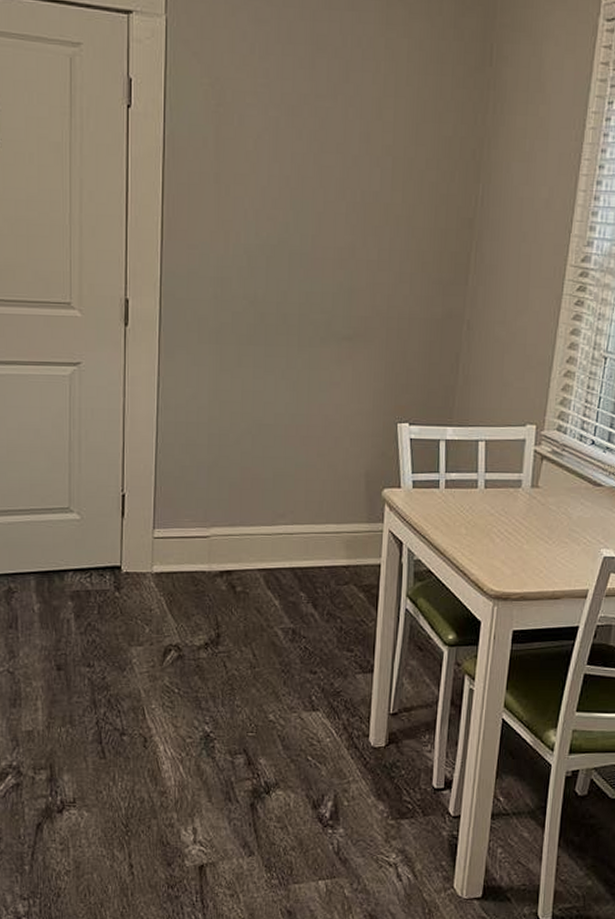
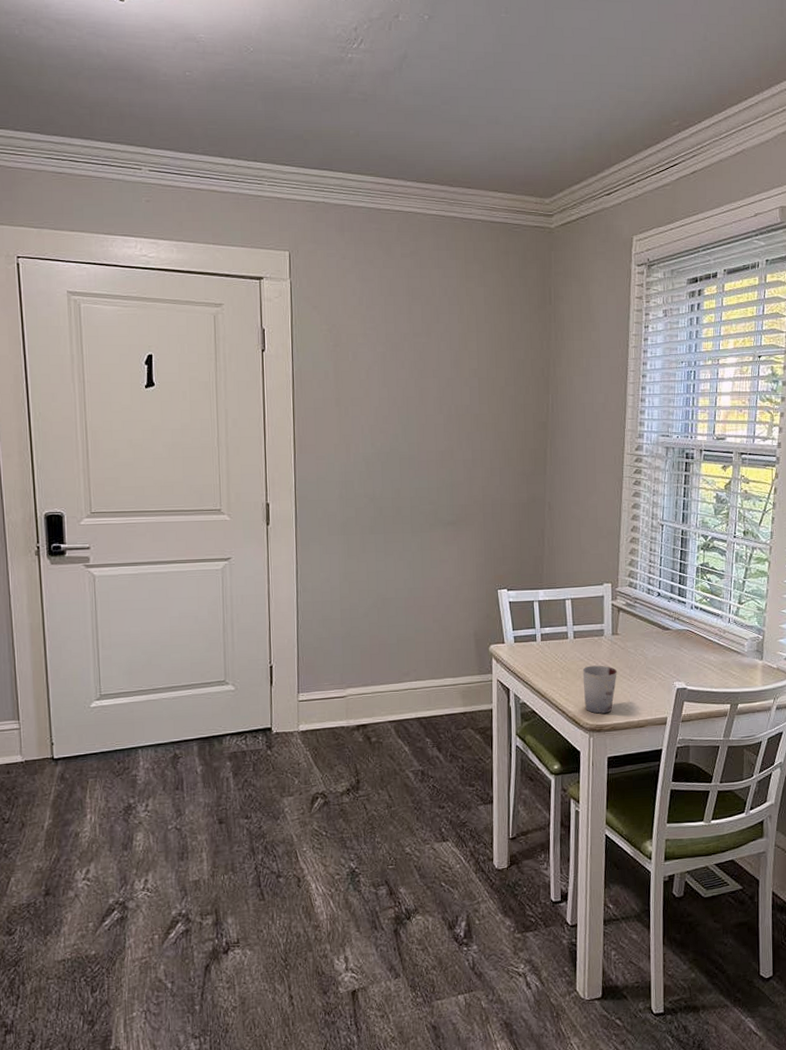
cup: none [491,522,533,579] -> present [582,665,617,714]

